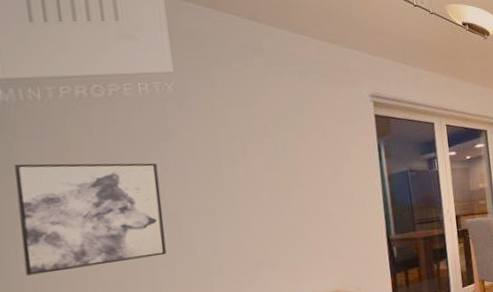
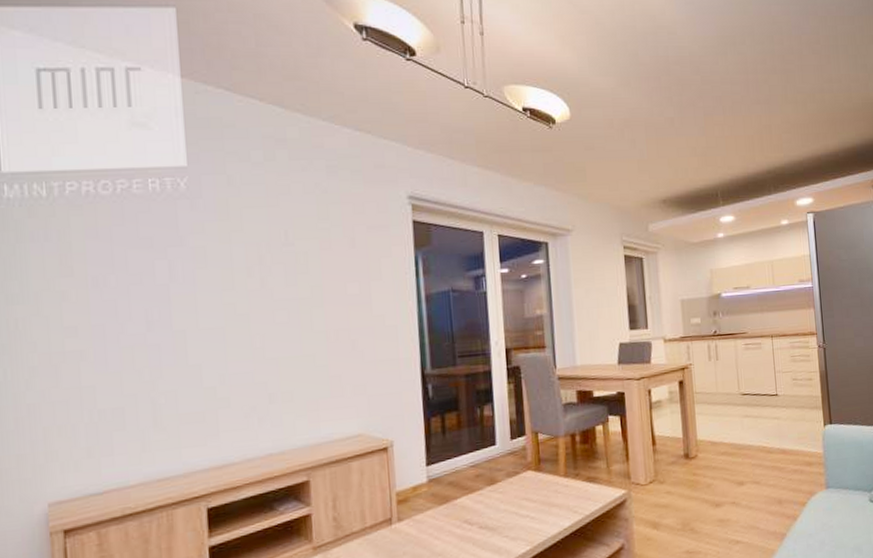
wall art: present [14,163,167,276] -> none [15,269,170,398]

